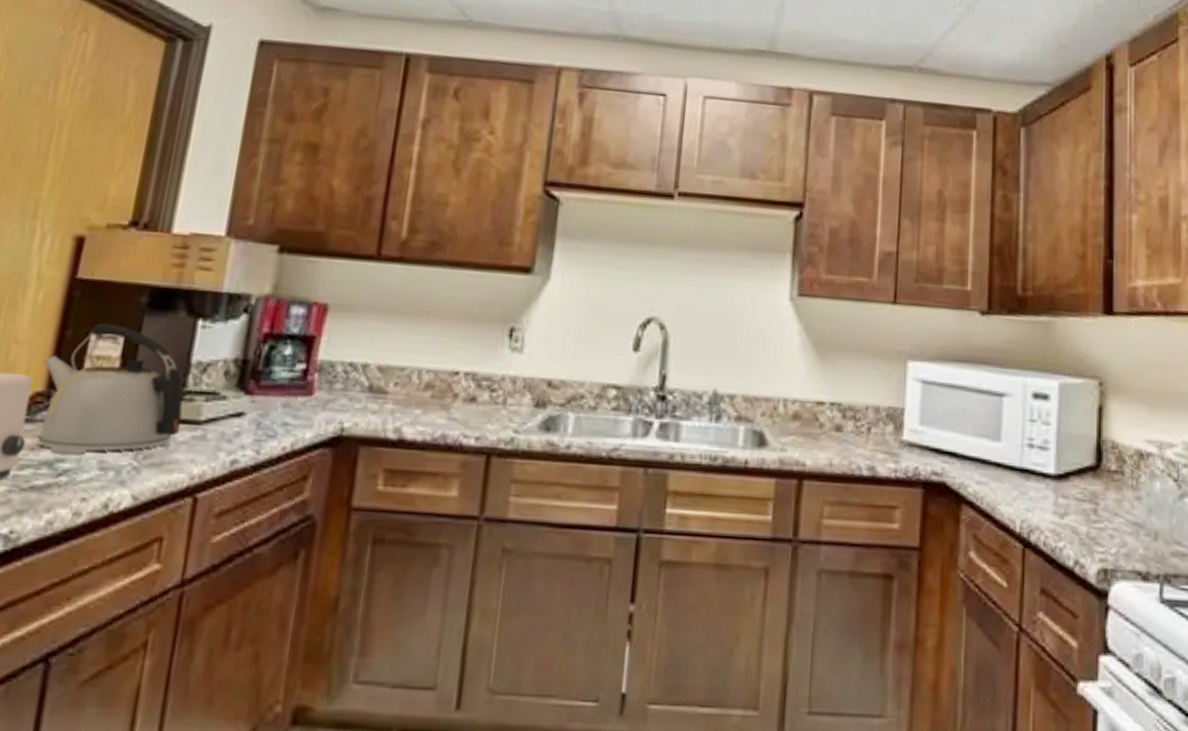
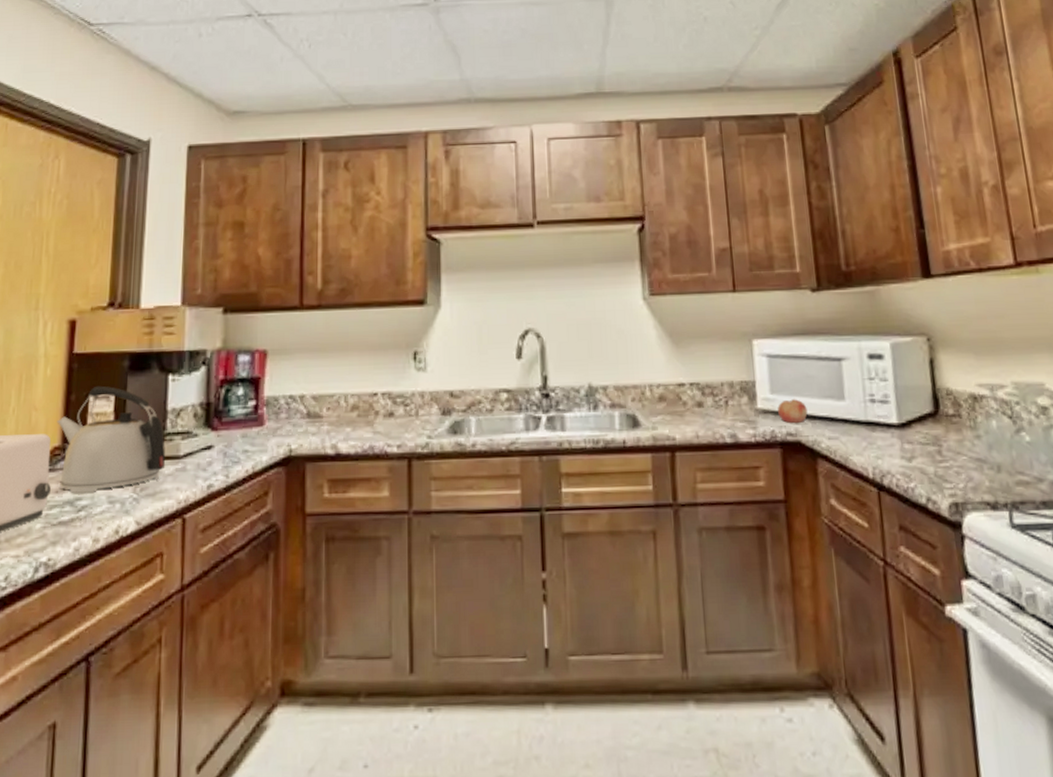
fruit: none [925,434,958,463] -> present [778,399,808,424]

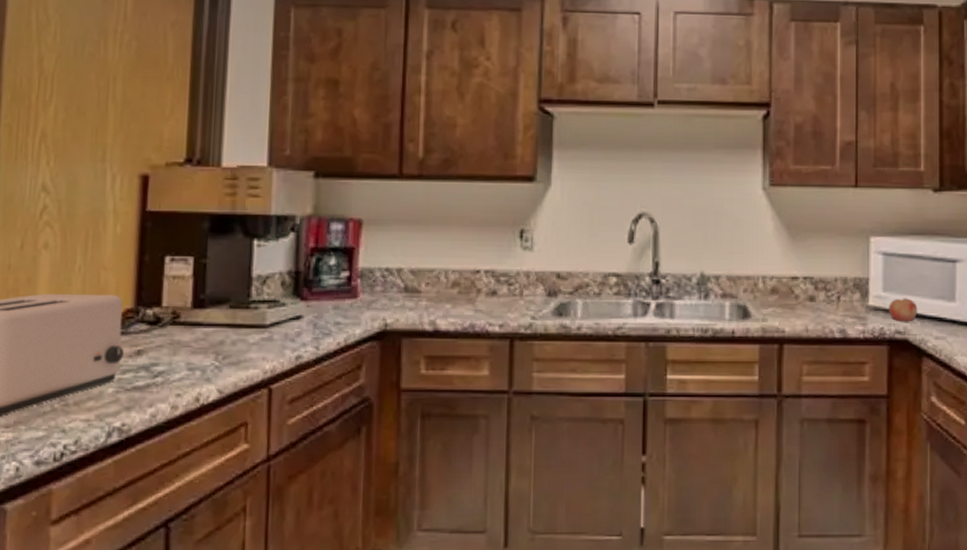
kettle: present [57,385,166,494] -> none [129,247,251,360]

